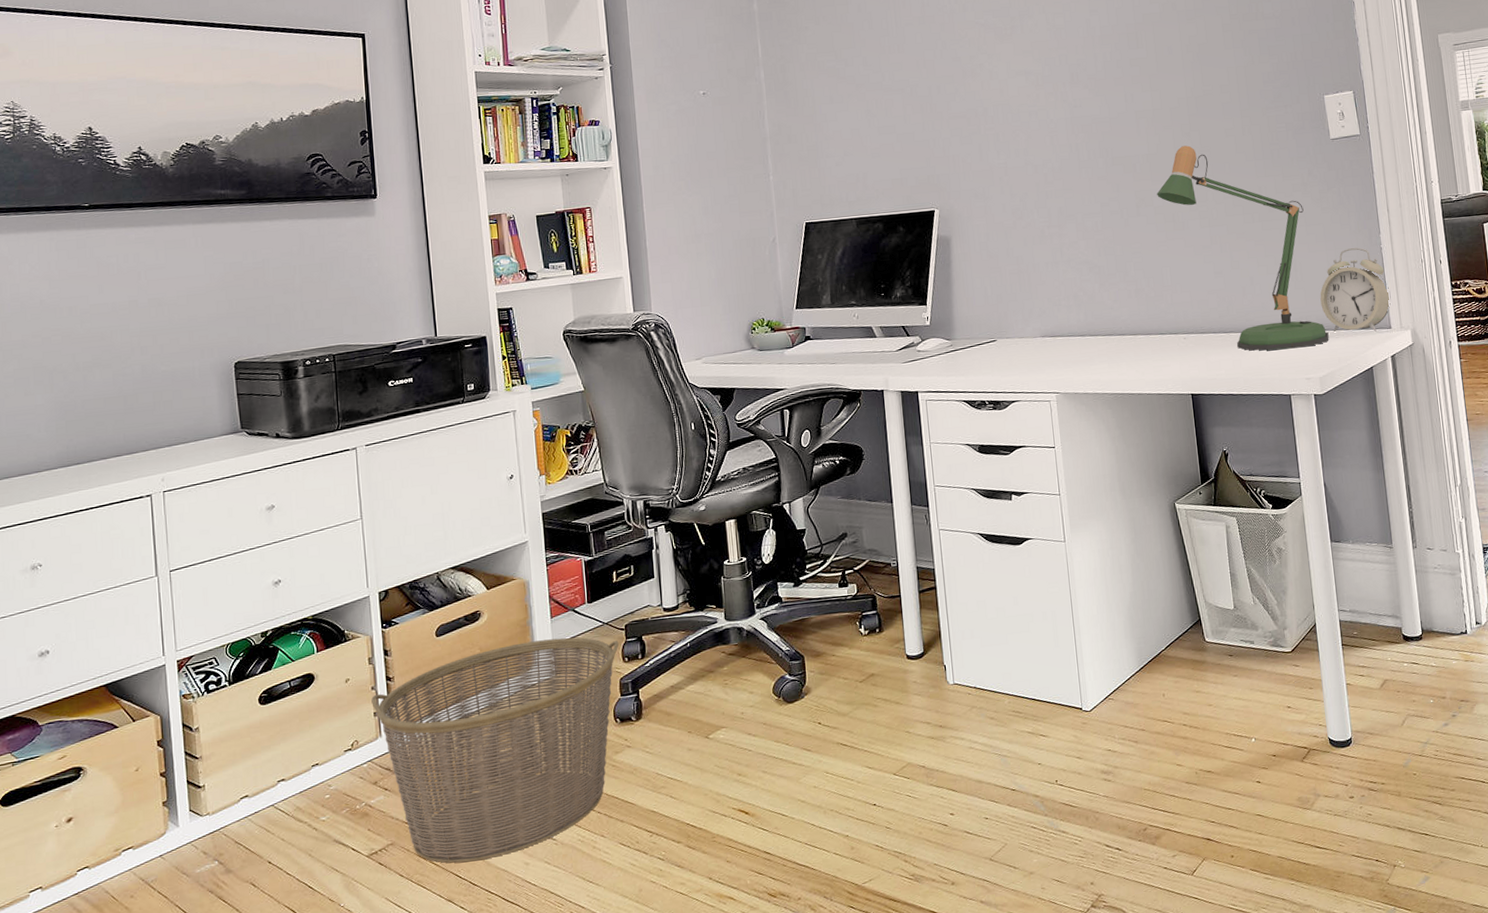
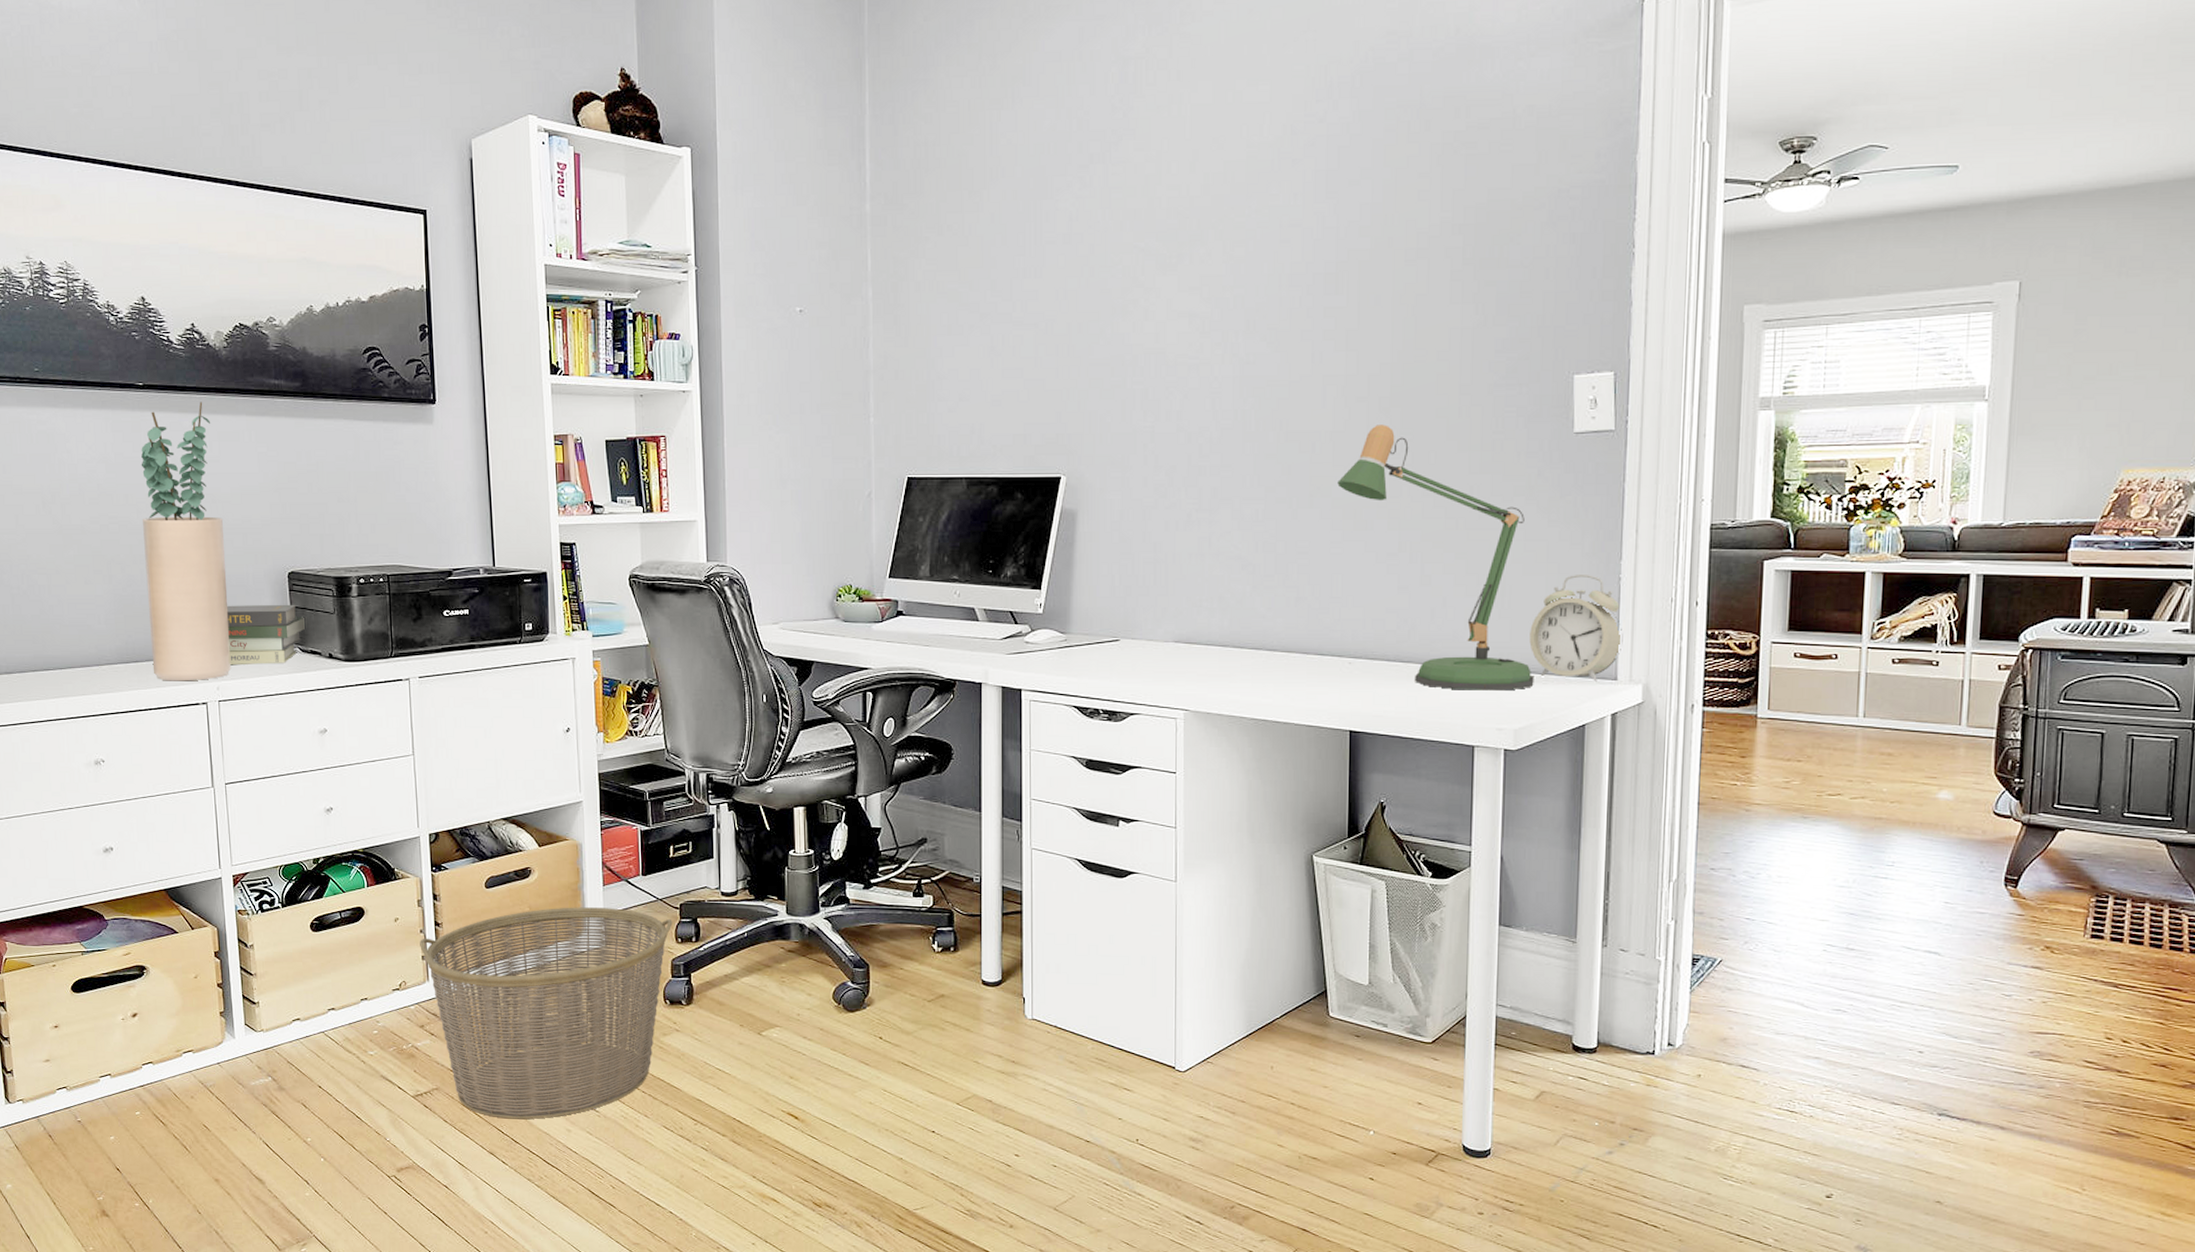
vase: none [85,216,177,479] -> present [141,402,232,681]
books: none [173,391,252,456] -> present [227,604,305,666]

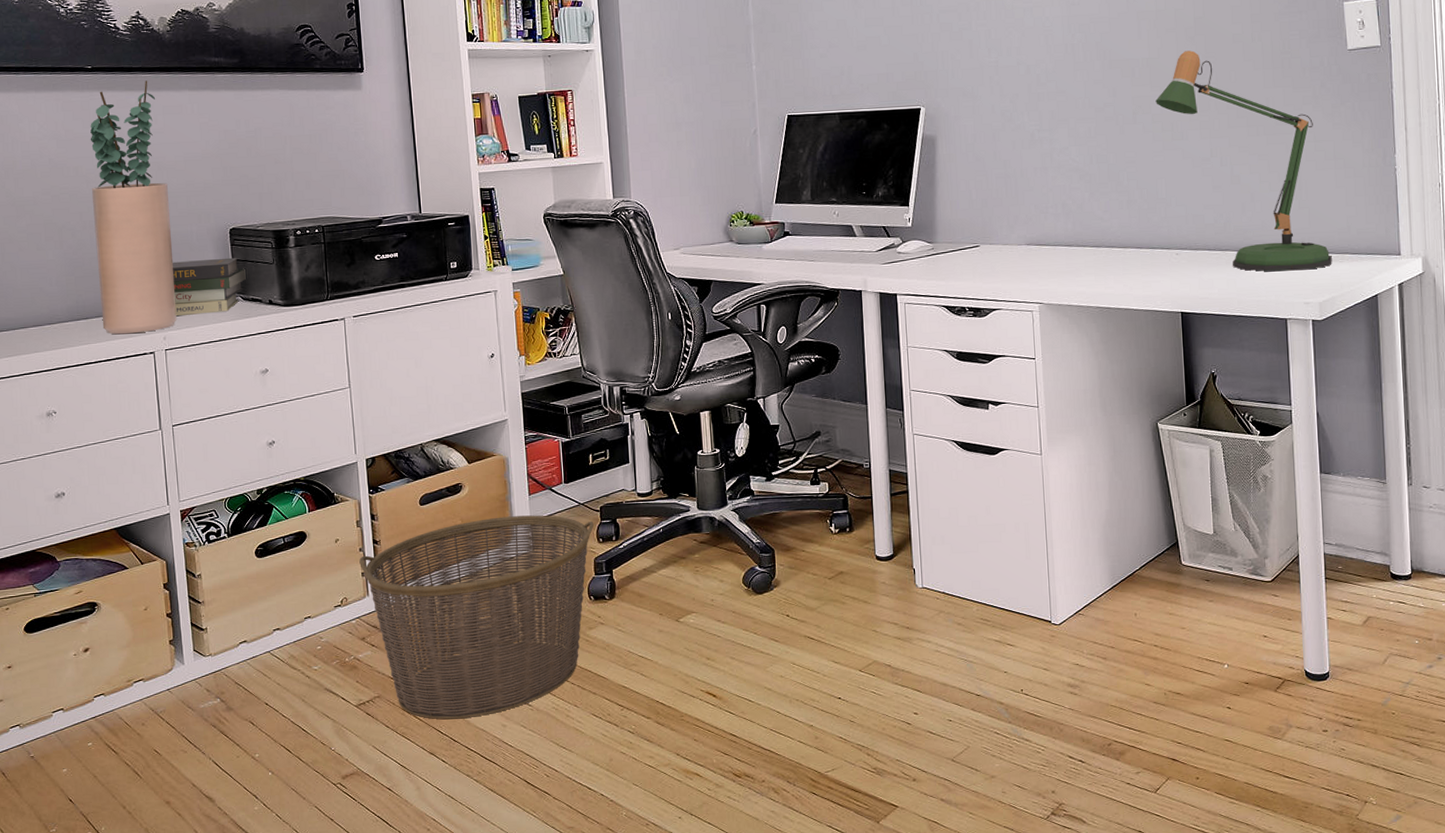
alarm clock: present [1529,573,1623,682] -> none [1325,167,1403,258]

